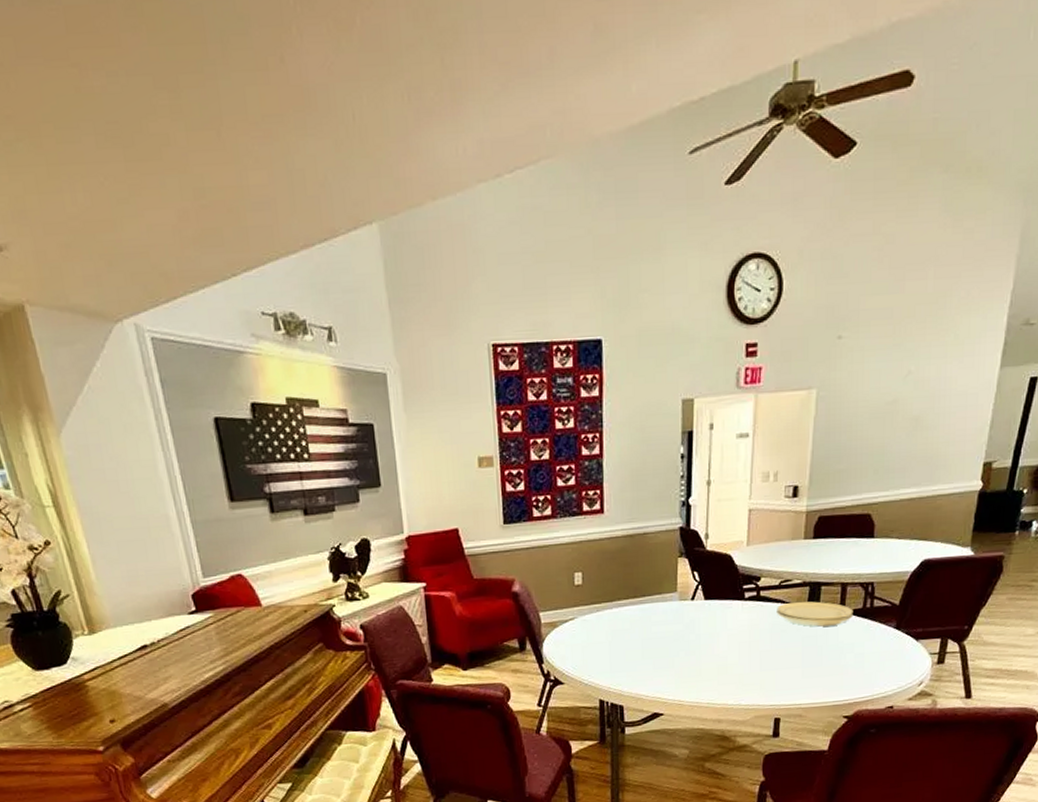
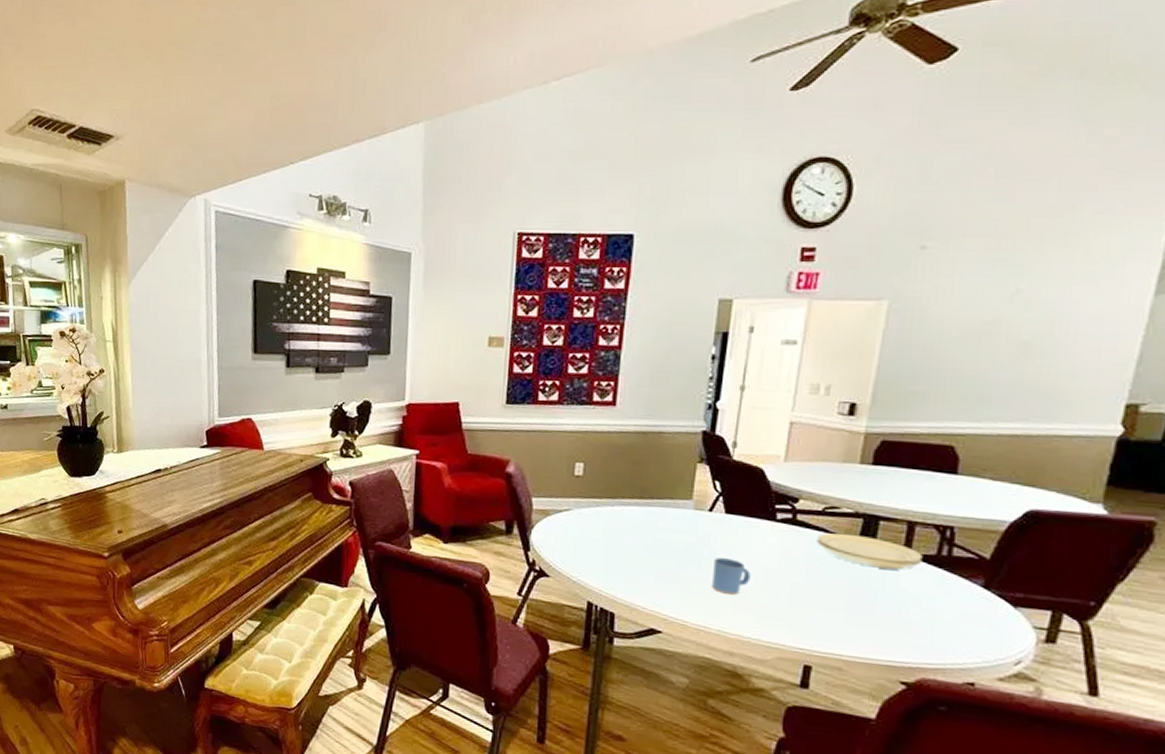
mug: none [699,639,729,671] -> present [712,558,751,595]

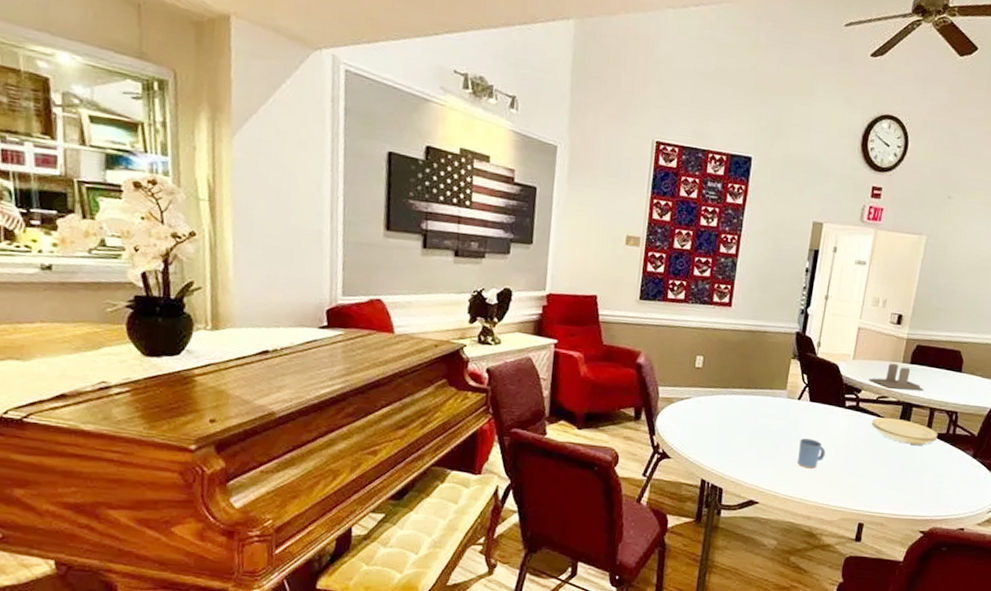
napkin holder: none [809,465,896,499] -> present [868,363,924,391]

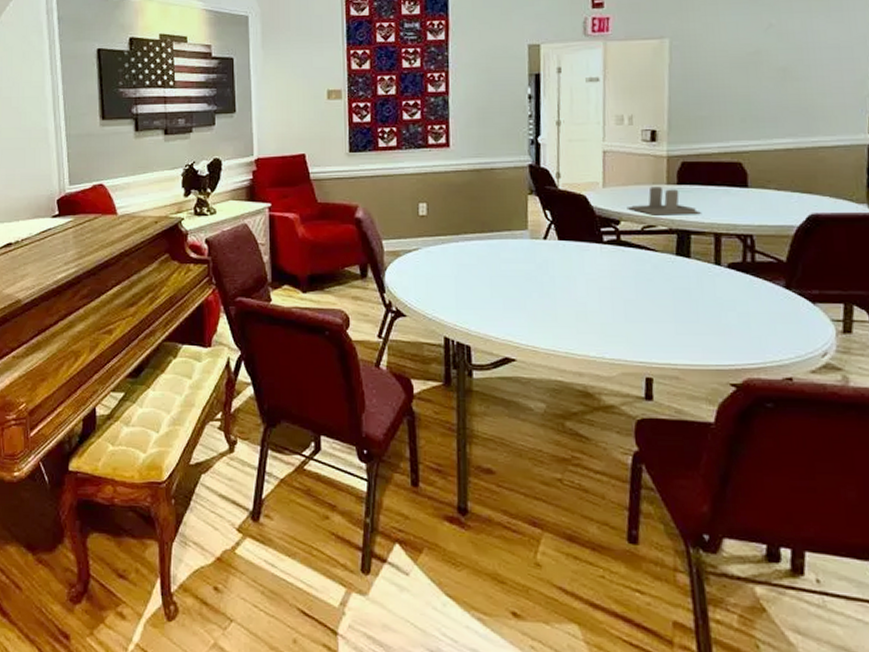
mug: present [798,438,826,469] -> none [554,283,588,317]
plate: present [871,417,938,445] -> none [640,249,732,279]

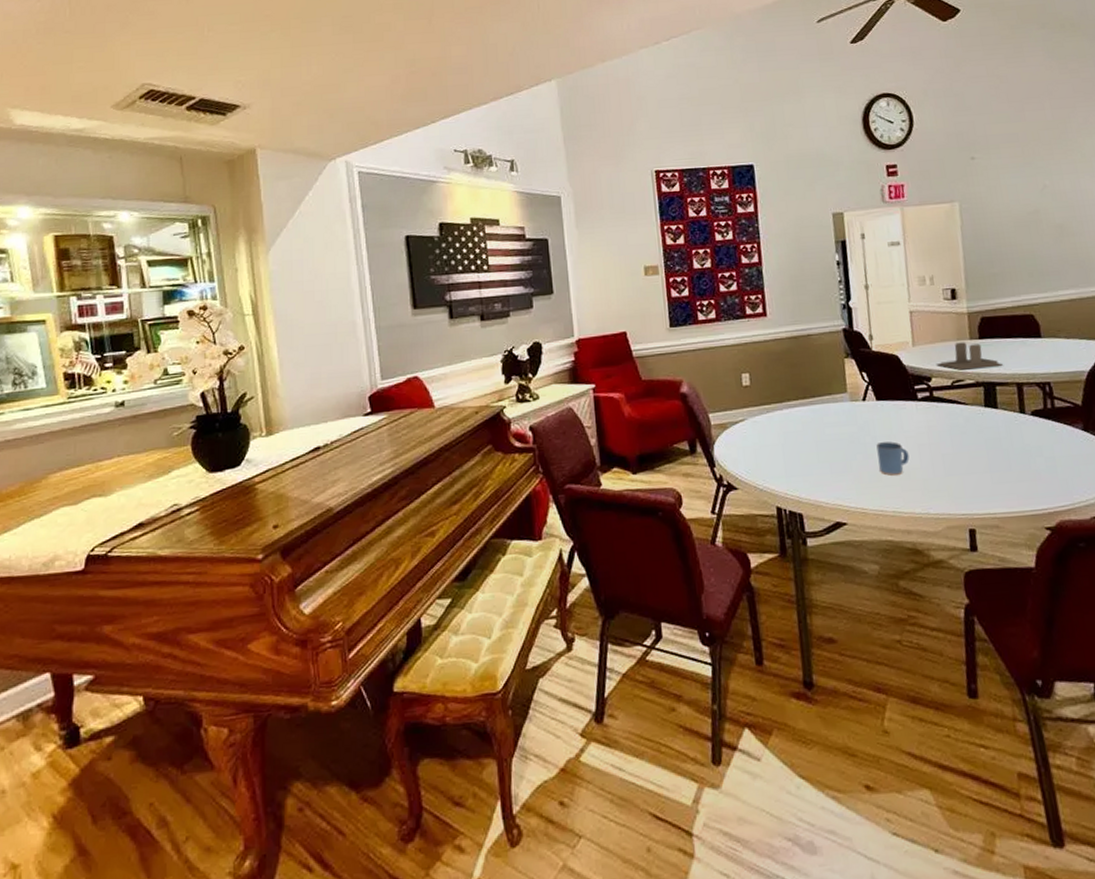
mug: none [554,283,588,317] -> present [876,441,910,476]

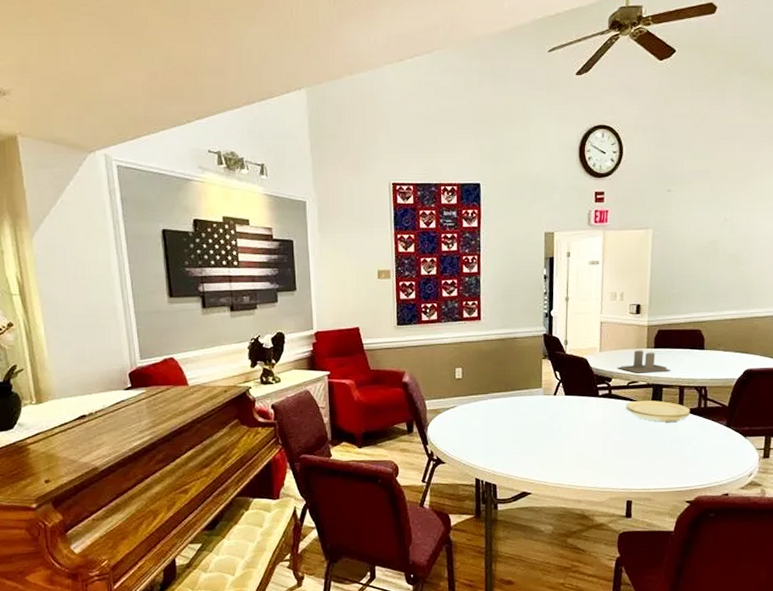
mug: present [876,441,910,476] -> none [561,429,587,457]
plate: none [952,402,1036,429] -> present [626,400,691,422]

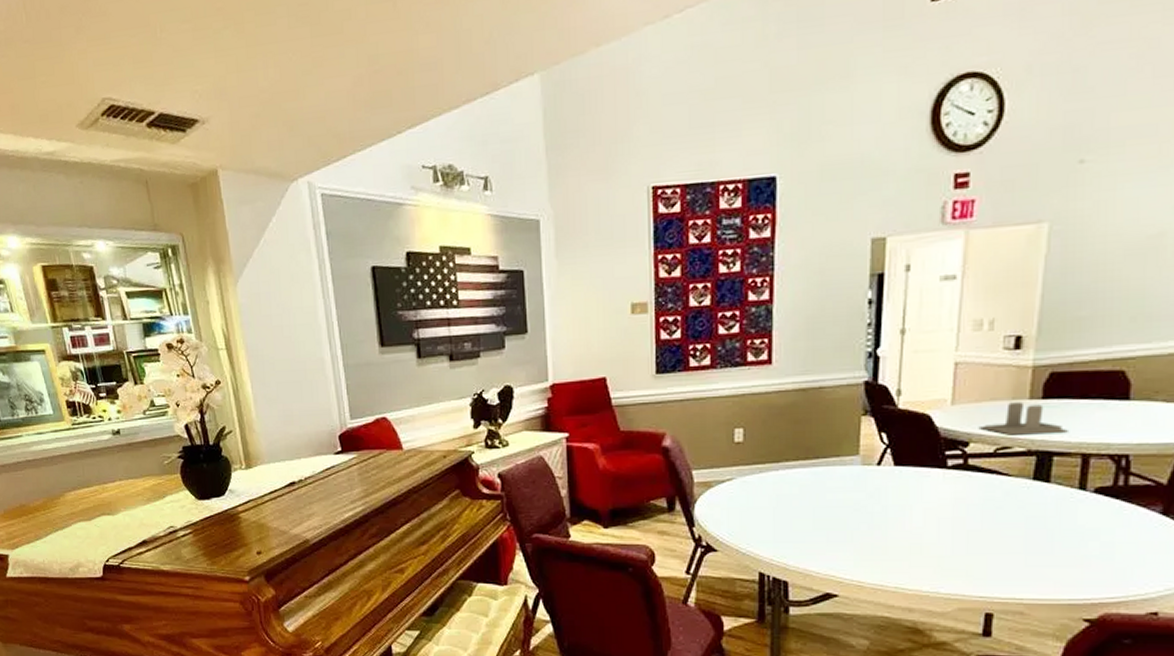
plate: present [626,400,691,422] -> none [990,473,1099,506]

